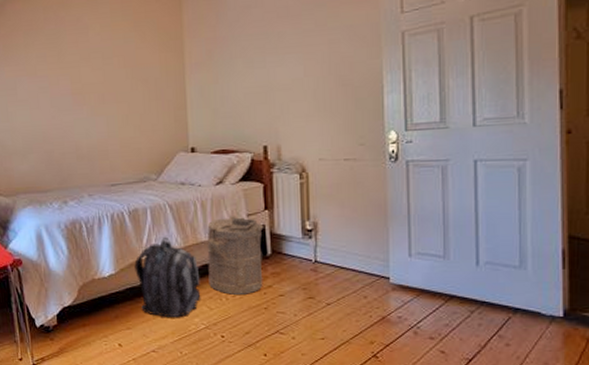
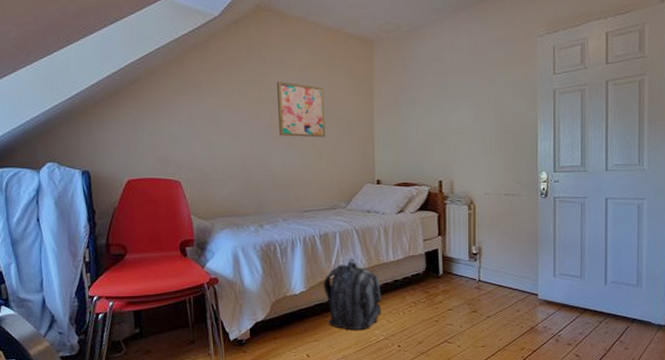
wall art: none [76,43,132,104] -> present [276,81,325,138]
laundry hamper: present [207,216,264,295] -> none [388,241,437,309]

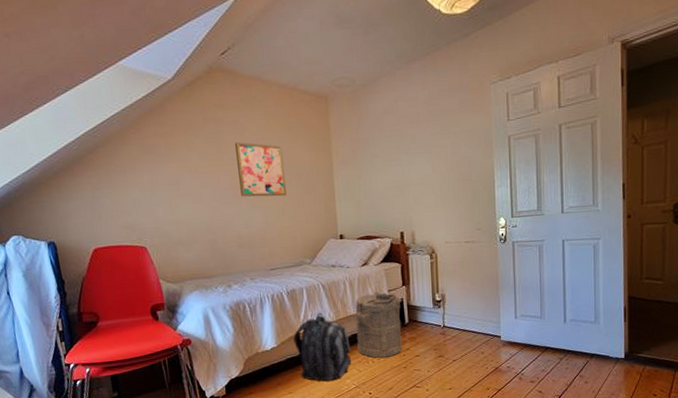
laundry hamper: none [388,241,437,309] -> present [355,292,403,358]

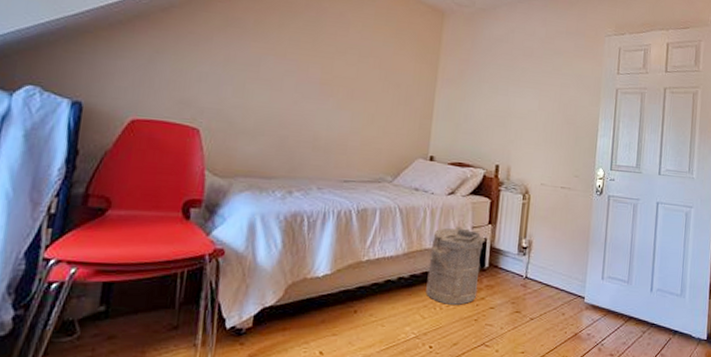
wall art: present [234,142,287,197] -> none [329,36,386,103]
backpack: present [293,312,352,382] -> none [352,240,418,326]

